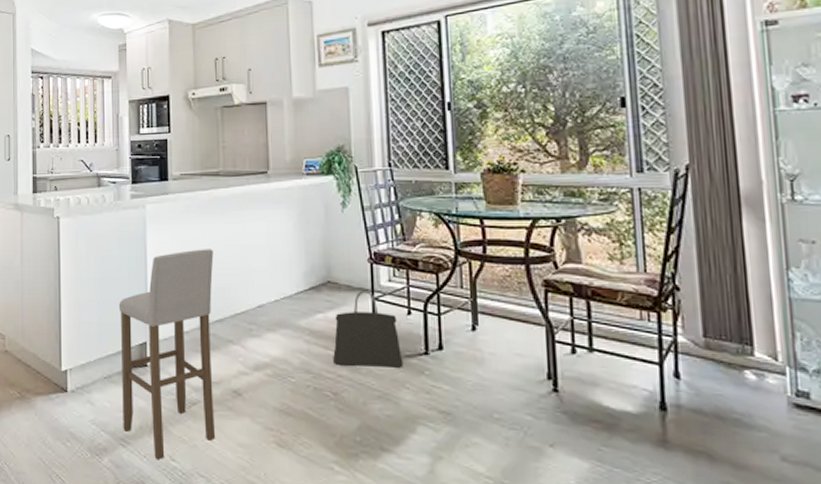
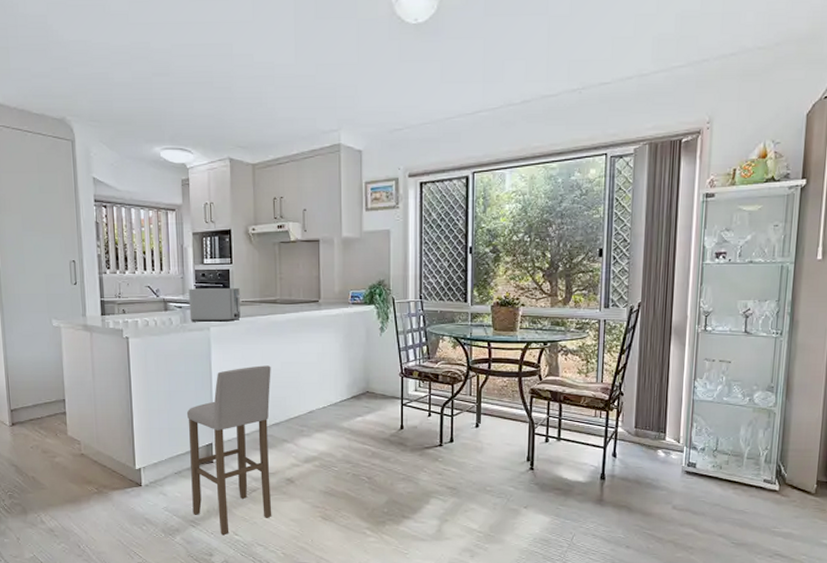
toaster: none [123,158,180,199] -> present [188,287,241,322]
handbag: present [333,289,404,368] -> none [369,397,423,457]

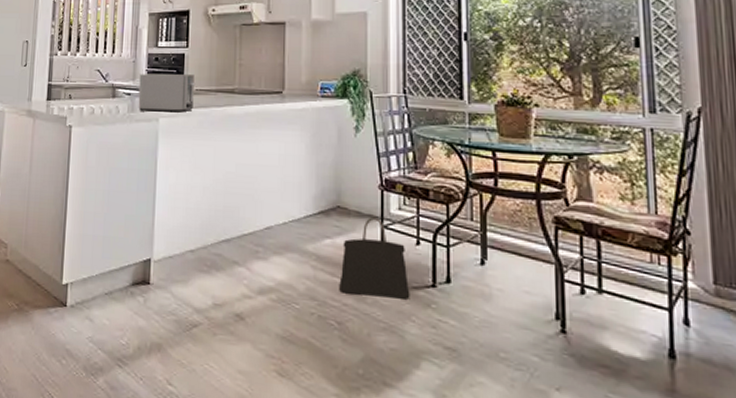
bar stool: present [186,365,272,536] -> none [121,166,224,384]
handbag: none [369,397,423,457] -> present [339,216,410,300]

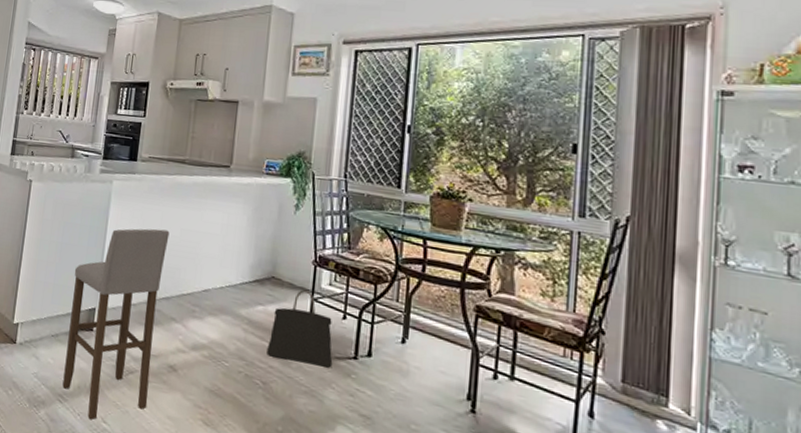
bar stool: none [121,166,224,384] -> present [62,228,170,420]
toaster: present [138,73,196,113] -> none [94,137,149,177]

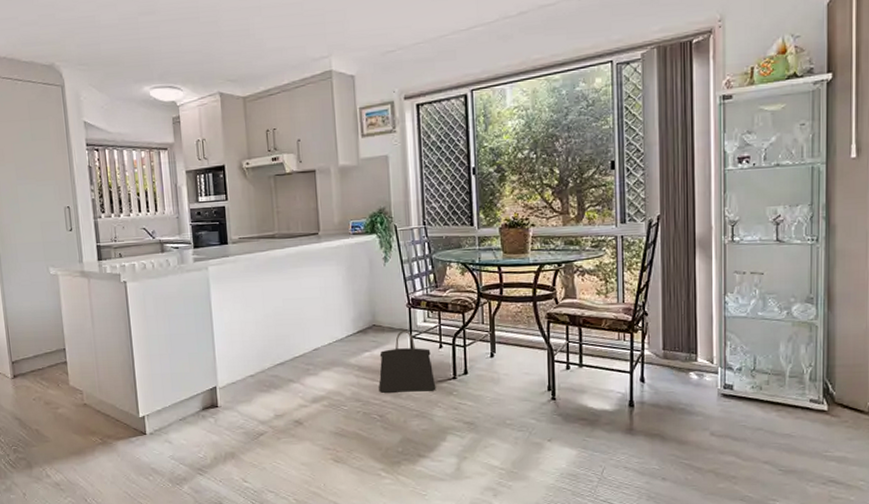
bar stool: present [62,228,170,420] -> none [188,303,282,483]

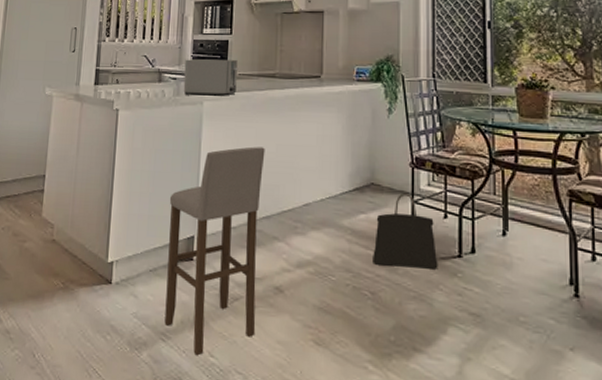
toaster: none [184,224,239,262] -> present [183,59,239,96]
bar stool: none [188,303,282,483] -> present [164,146,265,356]

